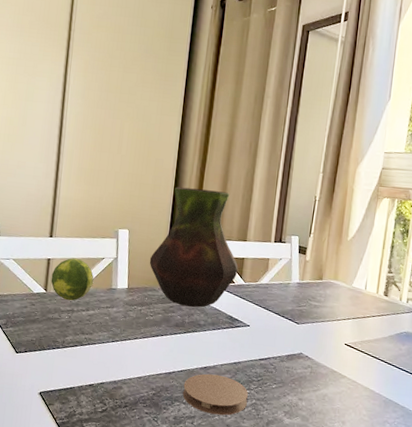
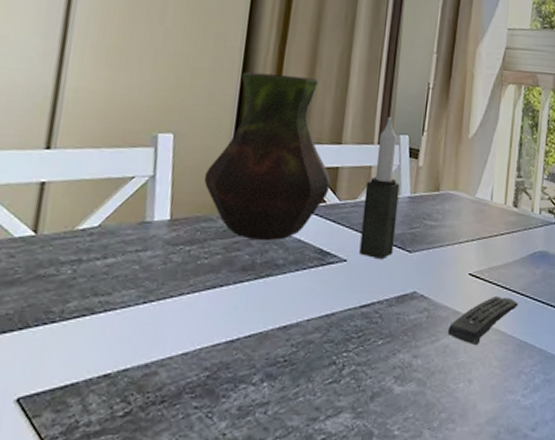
fruit: present [51,258,94,301] -> none [44,180,117,246]
coaster: present [183,373,248,416] -> none [251,335,345,395]
candle: none [259,221,291,327] -> present [359,116,400,258]
remote control: none [326,363,386,398] -> present [447,296,519,346]

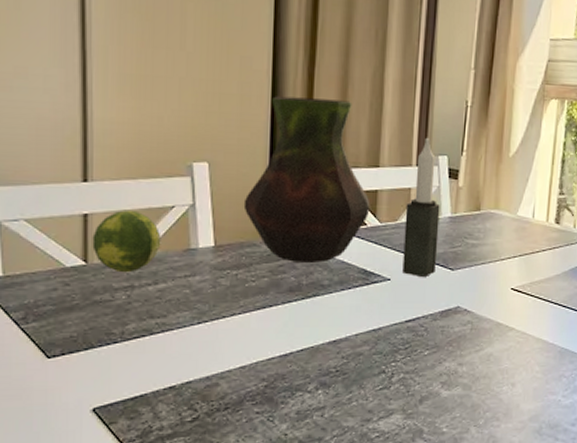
fruit: none [44,180,117,246] -> present [92,211,161,273]
remote control: present [447,296,519,346] -> none [490,309,560,354]

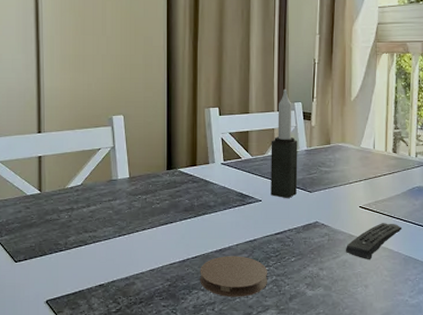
fruit: present [92,211,161,273] -> none [44,153,92,199]
vase: present [243,96,369,263] -> none [149,64,242,188]
coaster: none [306,348,394,400] -> present [200,256,267,297]
remote control: none [490,309,560,354] -> present [345,223,403,260]

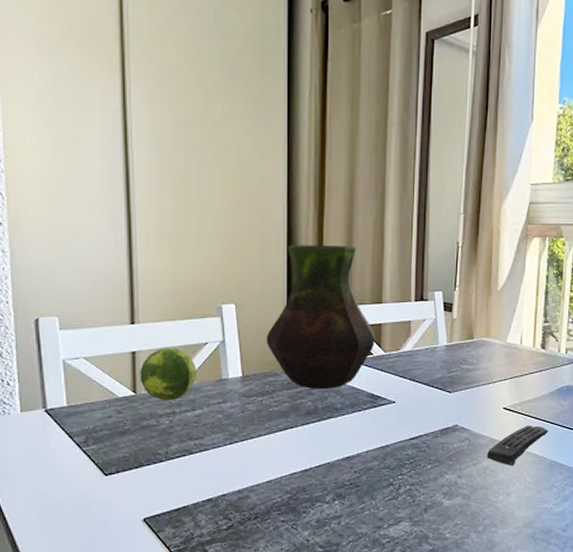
fruit: none [44,153,92,199] -> present [140,348,197,401]
vase: none [149,64,242,188] -> present [266,244,374,389]
coaster: present [200,256,267,297] -> none [324,464,400,510]
candle: present [271,88,298,198] -> none [406,275,437,399]

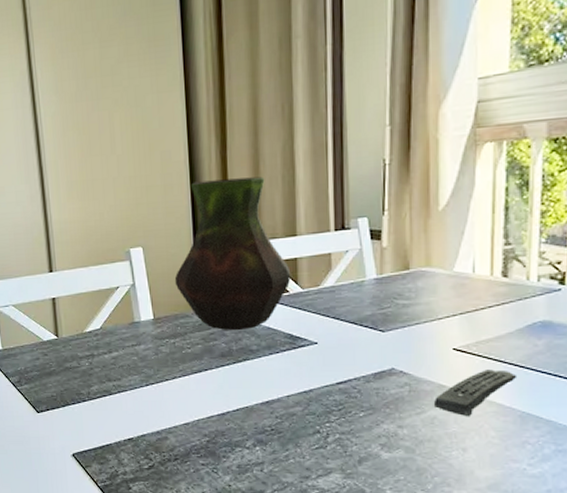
fruit: present [140,348,197,401] -> none [60,293,111,344]

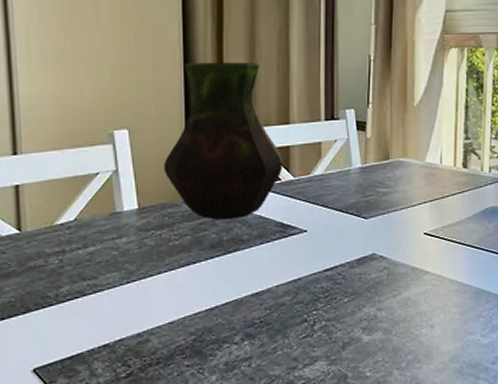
remote control: present [433,369,518,417] -> none [407,251,474,296]

